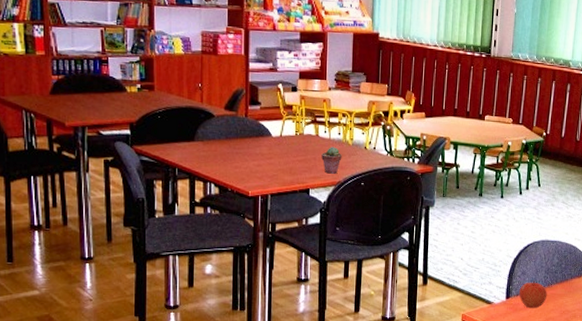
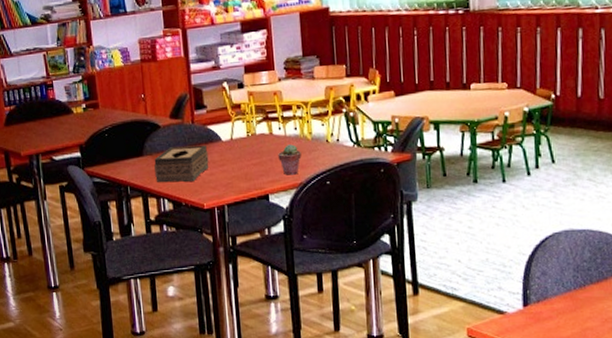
tissue box: none [204,136,258,171] -> present [154,144,209,183]
apple: present [518,281,547,309] -> none [539,282,580,317]

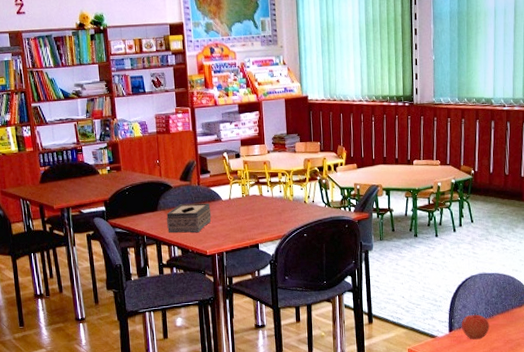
potted succulent: present [278,144,302,175] -> none [266,204,285,229]
apple: none [539,282,580,317] -> present [461,313,489,340]

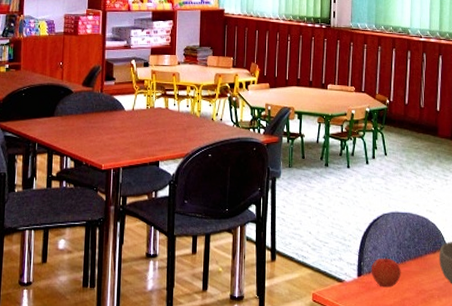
tissue box: present [166,203,211,234] -> none [62,111,112,144]

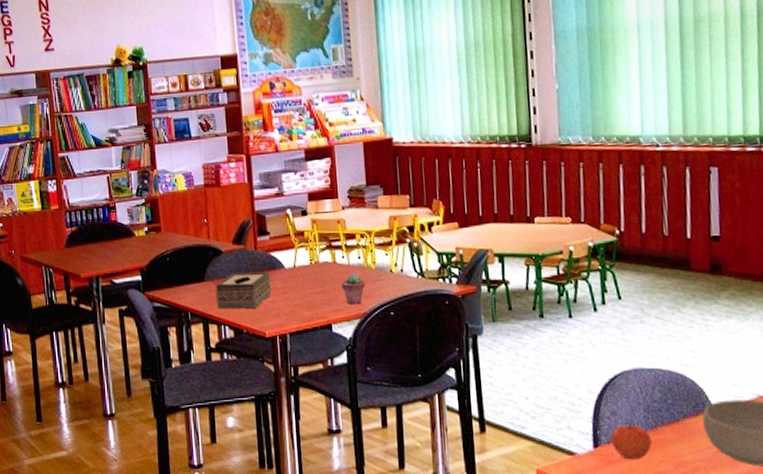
tissue box: none [62,111,112,144] -> present [216,271,271,310]
potted succulent: none [171,119,190,146] -> present [341,273,365,305]

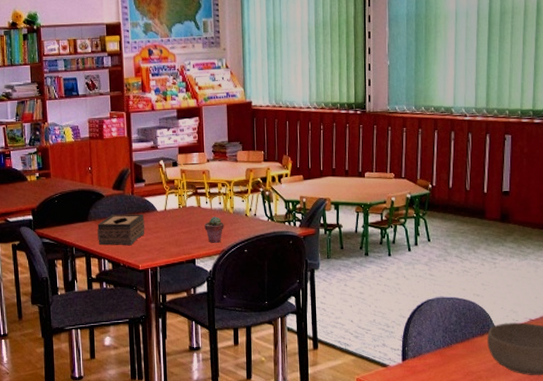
apple: present [610,423,652,460] -> none [415,341,447,371]

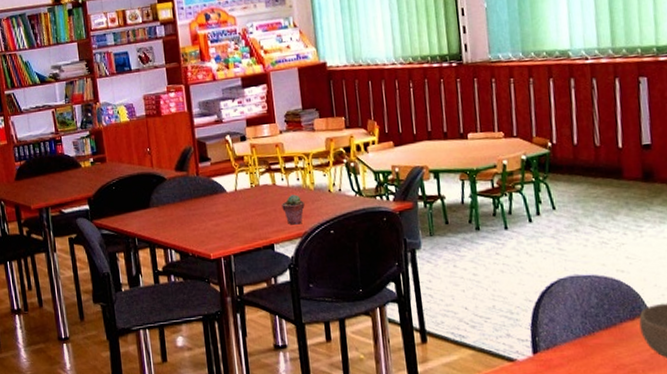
tissue box: present [97,213,145,246] -> none [160,196,215,234]

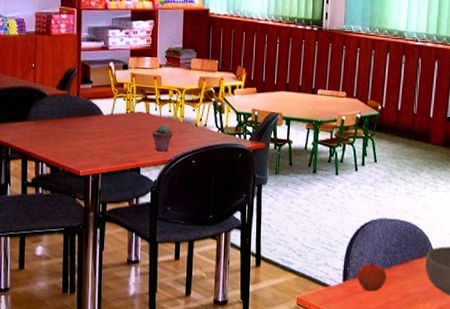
apple: none [549,328,590,365] -> present [356,262,387,292]

